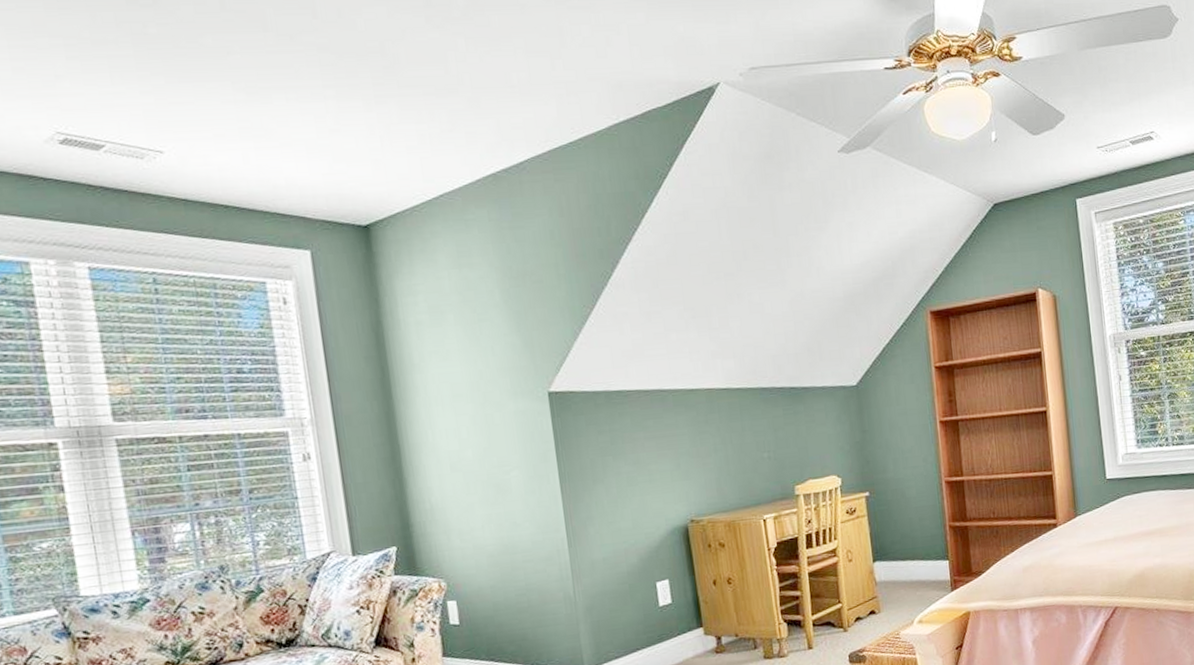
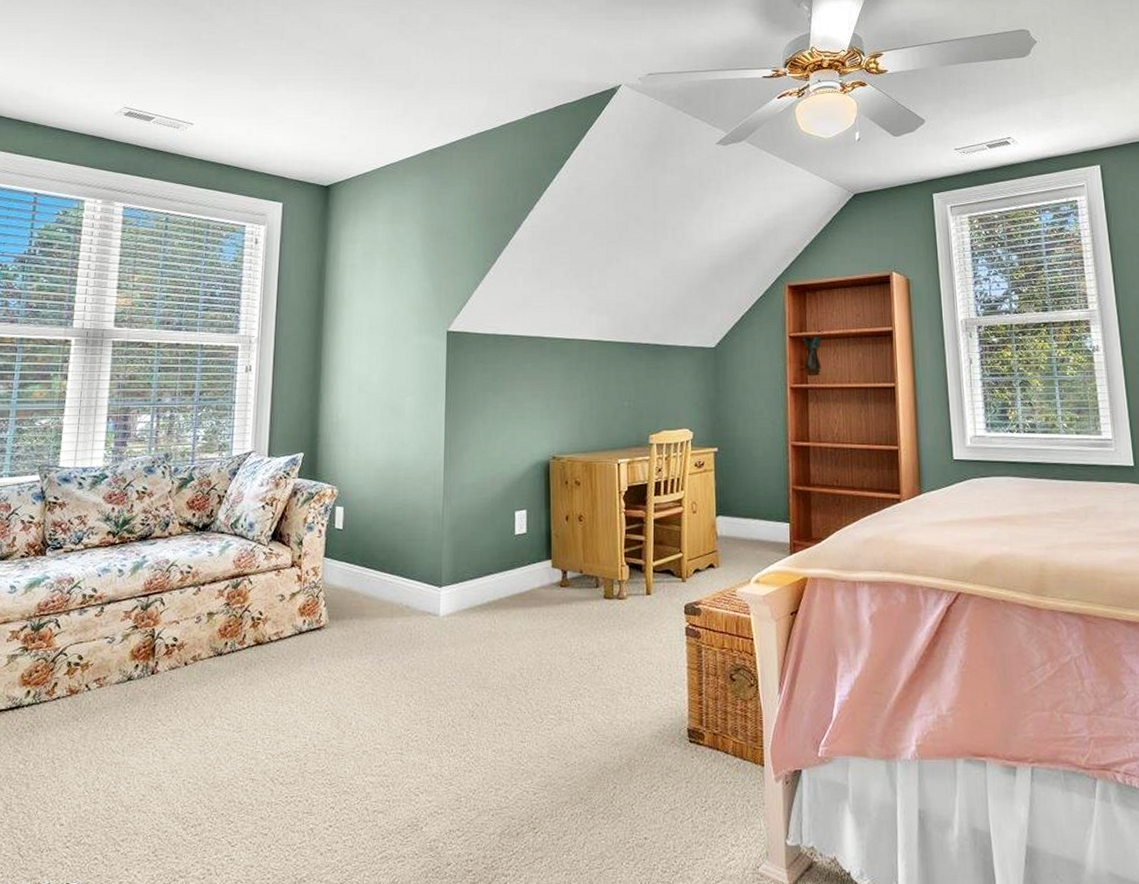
vase: none [949,356,971,408] -> present [802,329,824,376]

